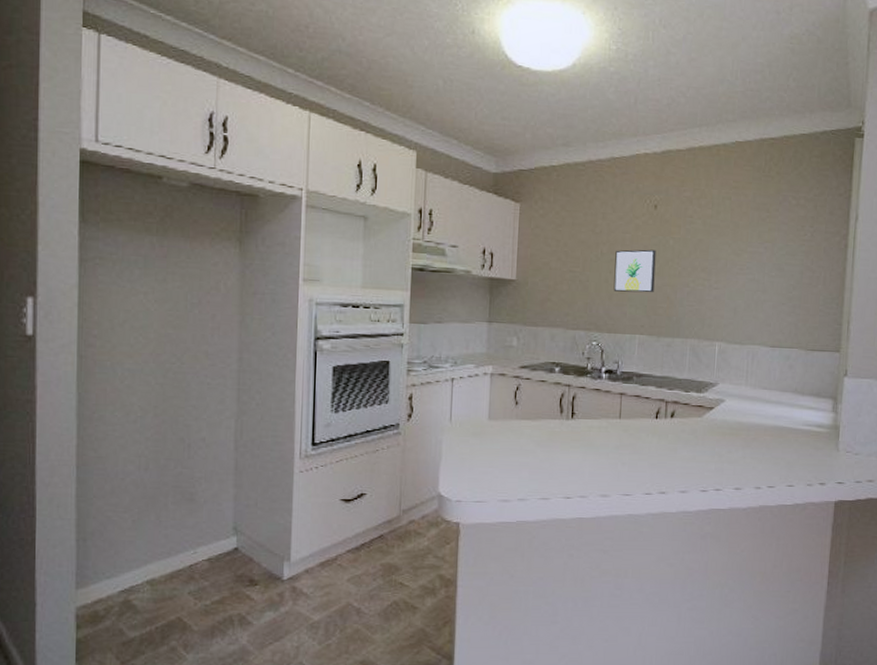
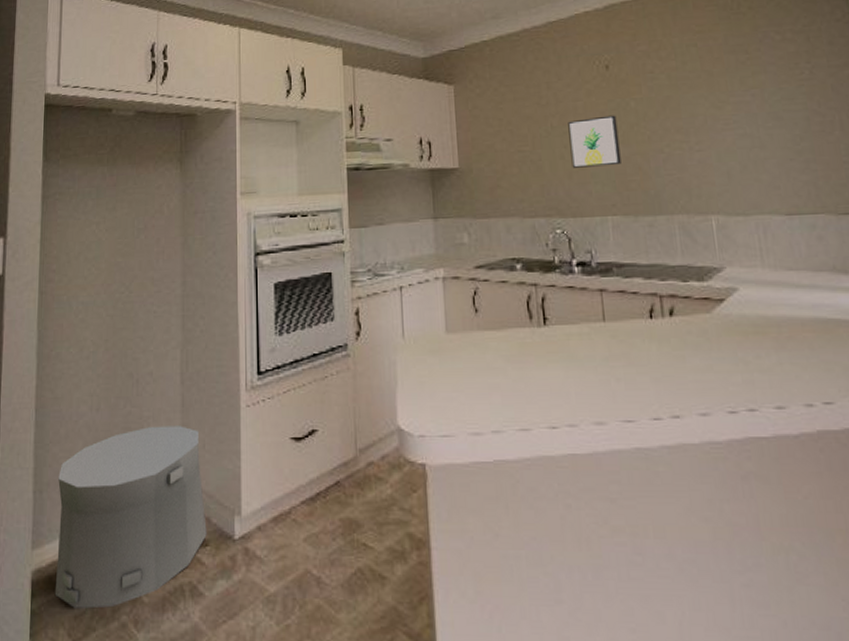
trash can: none [101,485,257,637] -> present [54,426,207,609]

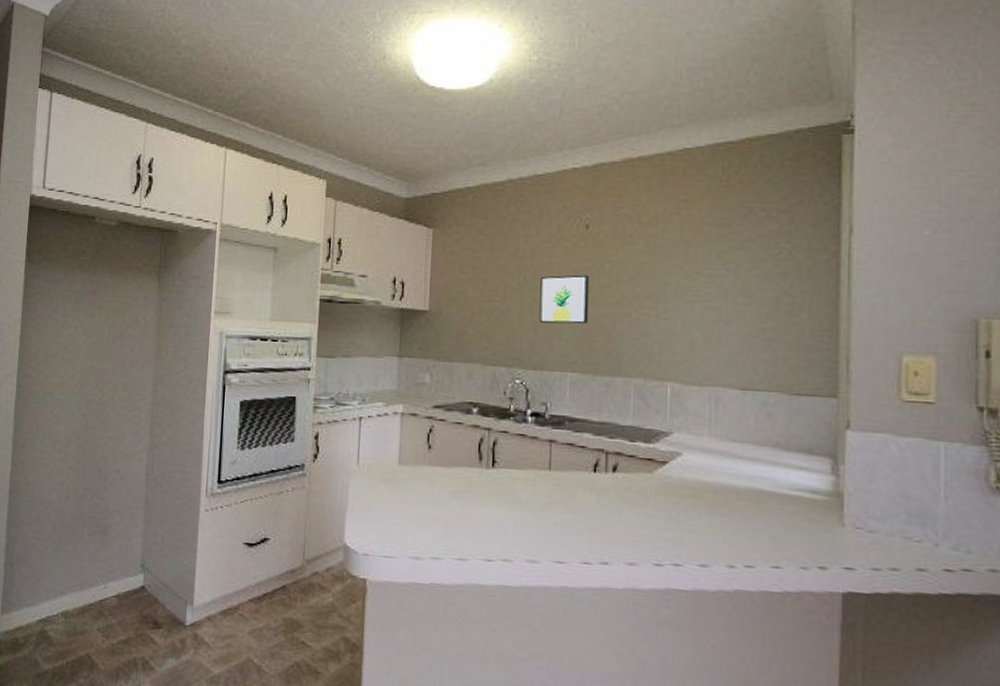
trash can: present [54,426,207,609] -> none [20,519,161,671]

